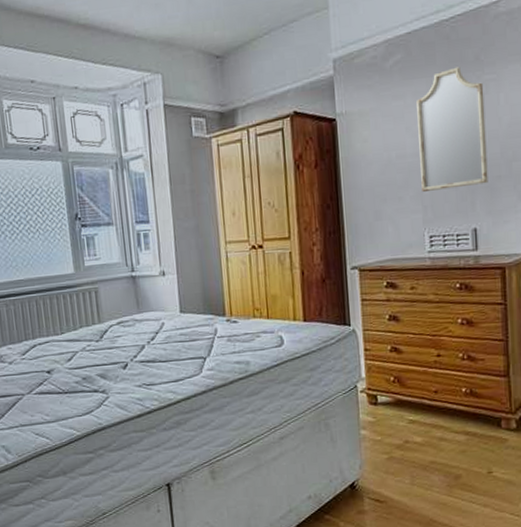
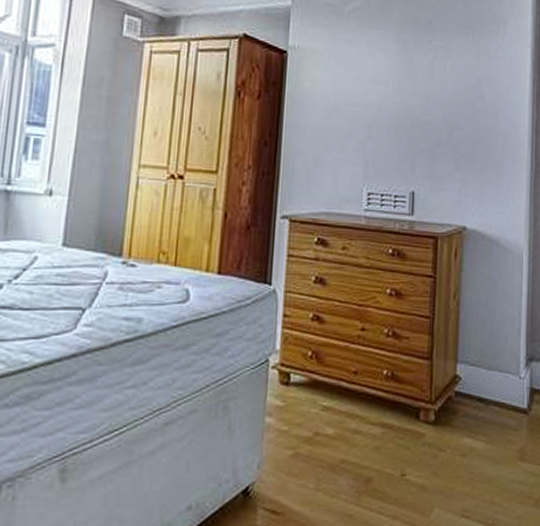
home mirror: present [417,67,488,193] -> none [365,26,433,147]

